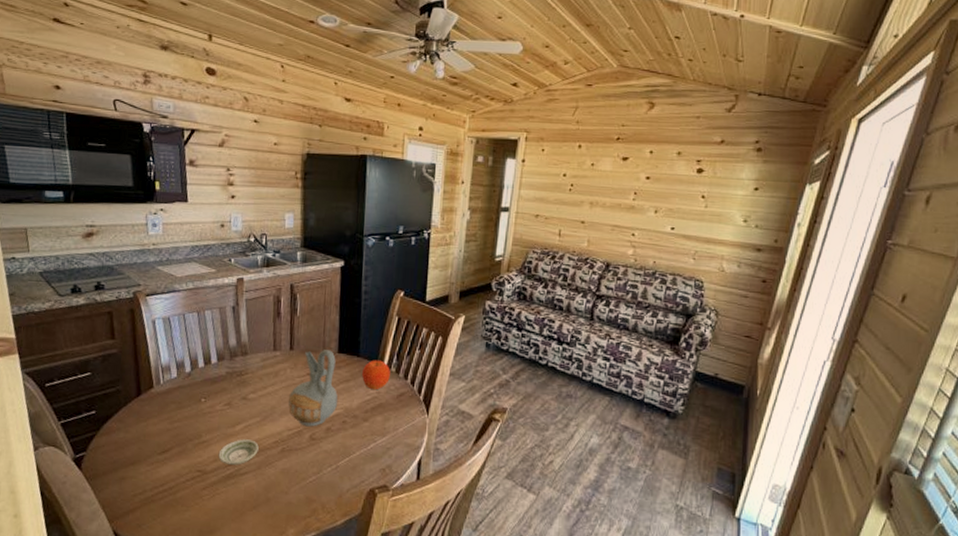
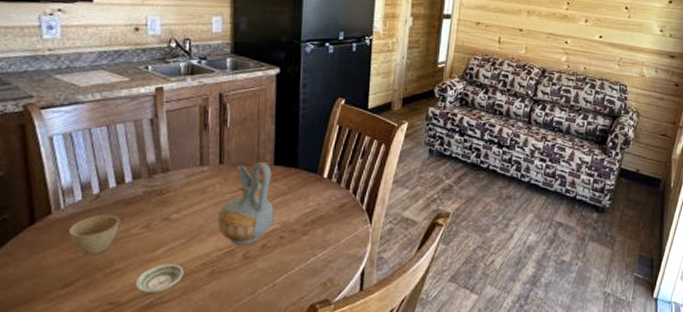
cup: none [167,391,207,427] -> present [69,214,120,255]
fruit: present [362,360,390,391] -> none [301,171,331,202]

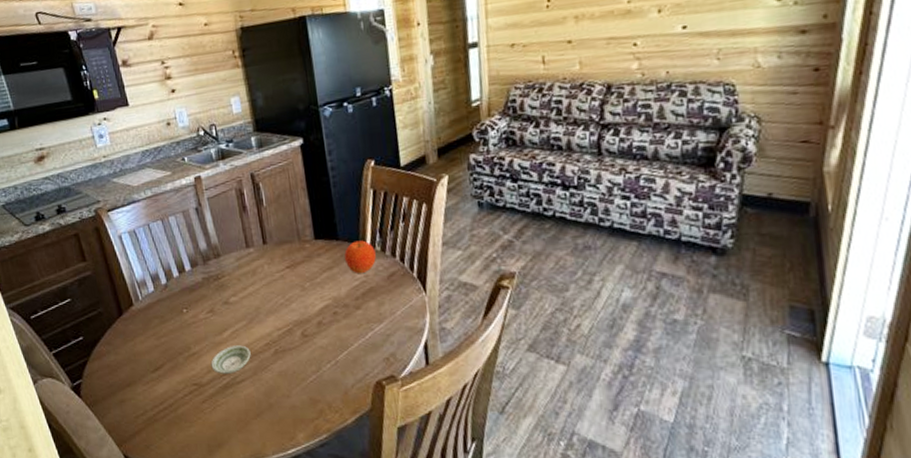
cup: present [69,214,120,255] -> none [149,302,189,341]
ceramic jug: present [218,162,275,245] -> none [272,238,325,324]
fruit: none [301,171,331,202] -> present [344,240,376,274]

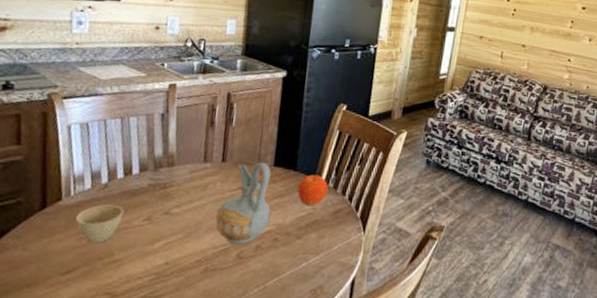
cup: none [149,302,189,341] -> present [75,204,124,244]
saucer: present [210,345,251,374] -> none [131,257,179,287]
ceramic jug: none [272,238,325,324] -> present [215,162,271,245]

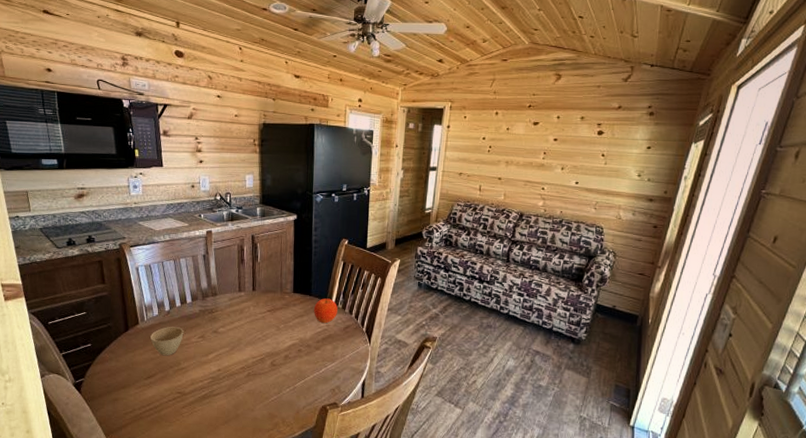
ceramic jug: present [215,162,271,245] -> none [252,290,294,355]

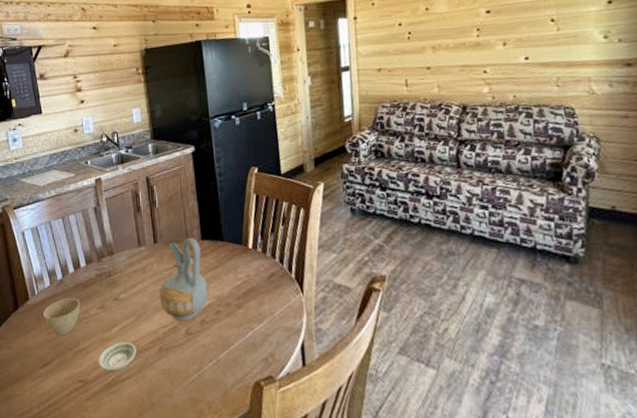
saucer: none [194,366,228,388] -> present [98,342,137,371]
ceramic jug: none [252,290,294,355] -> present [159,238,209,321]
fruit: present [314,298,338,324] -> none [228,241,257,274]

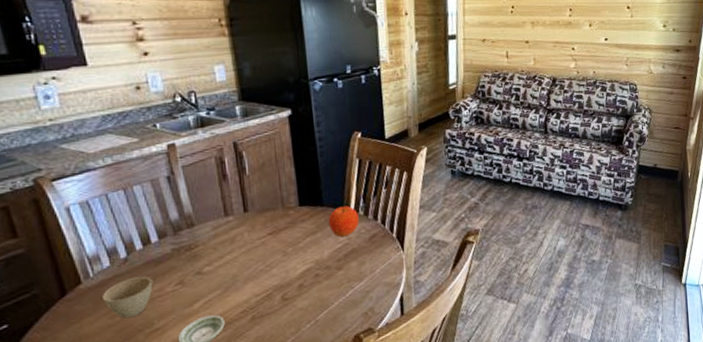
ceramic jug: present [159,238,209,321] -> none [251,205,308,289]
fruit: none [228,241,257,274] -> present [329,205,359,237]

